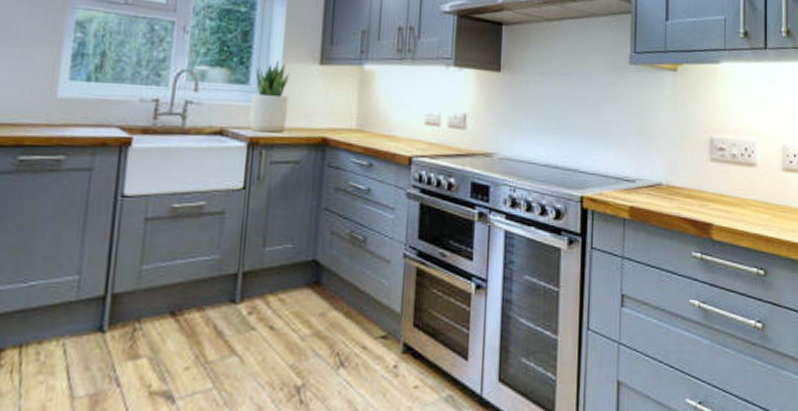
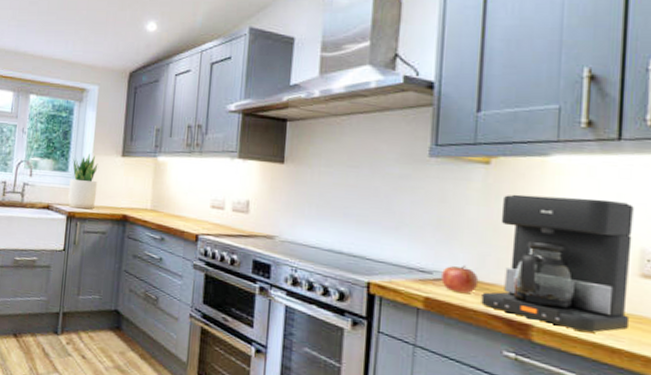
fruit: none [643,171,672,200] -> present [441,265,479,294]
coffee maker: none [674,99,776,225] -> present [481,194,634,333]

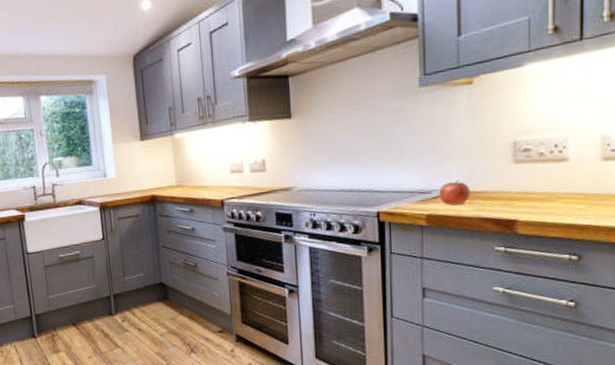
planter: present [68,154,98,209] -> none [95,144,124,198]
coffee maker: present [481,194,634,333] -> none [474,97,595,217]

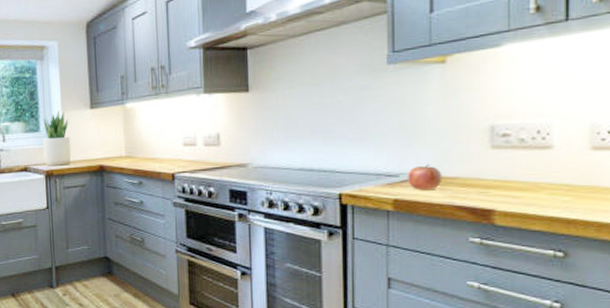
planter: none [95,144,124,198] -> present [43,111,72,166]

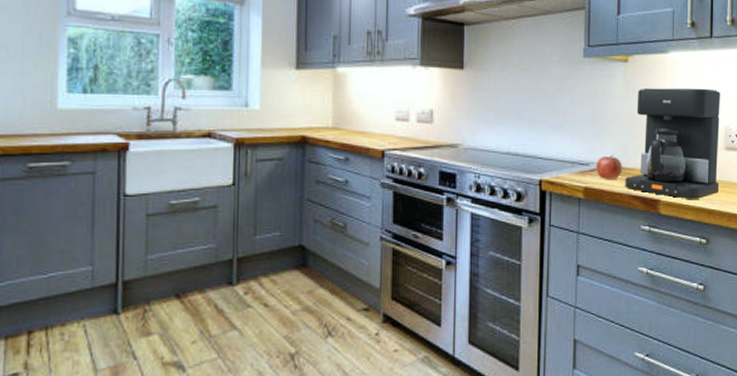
planter: present [43,111,72,166] -> none [234,67,270,133]
coffee maker: none [446,80,583,208] -> present [625,88,720,199]

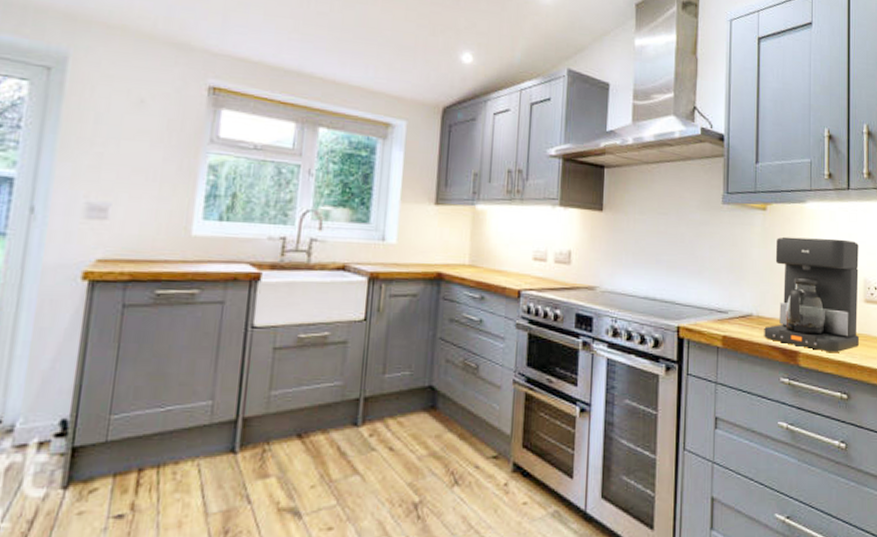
fruit: present [596,154,623,180] -> none [735,302,762,329]

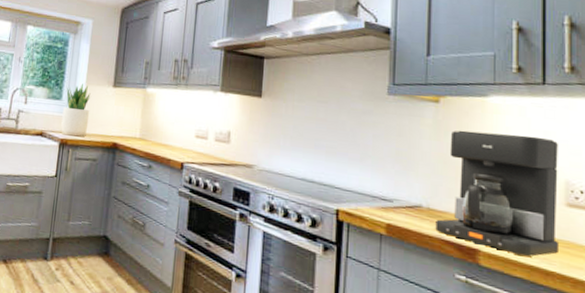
planter: none [370,201,407,268] -> present [61,84,91,137]

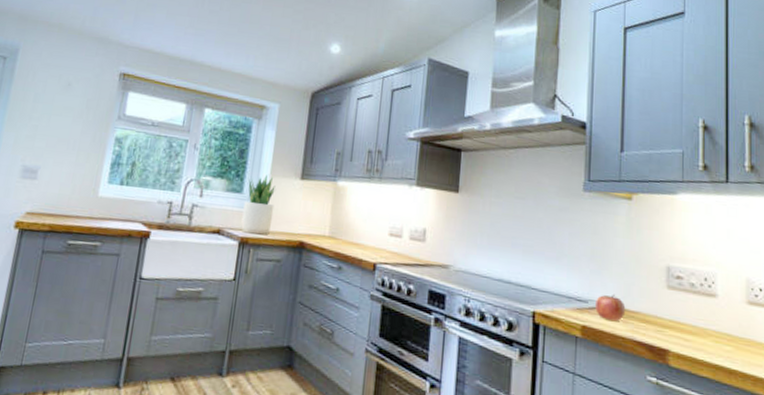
fruit: none [401,194,433,221] -> present [595,294,626,322]
coffee maker: present [435,130,558,257] -> none [628,228,740,356]

